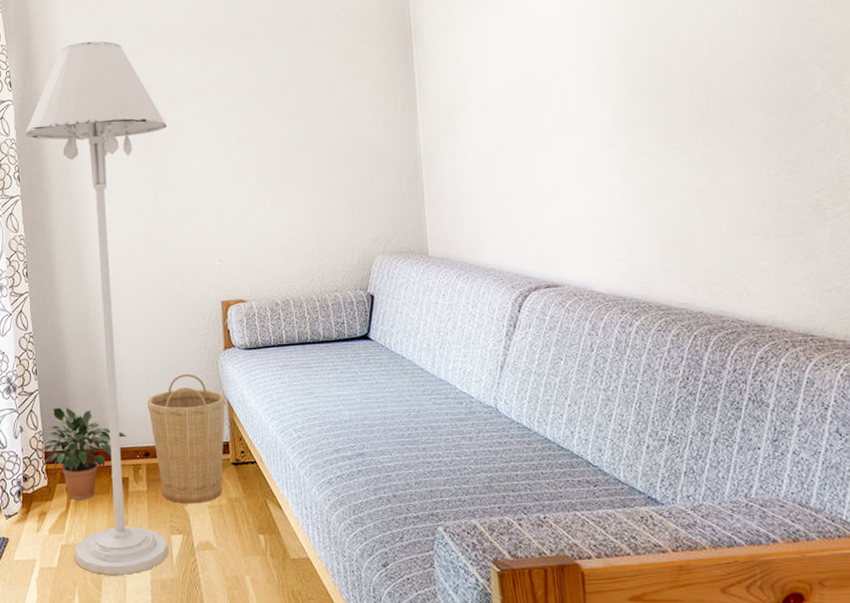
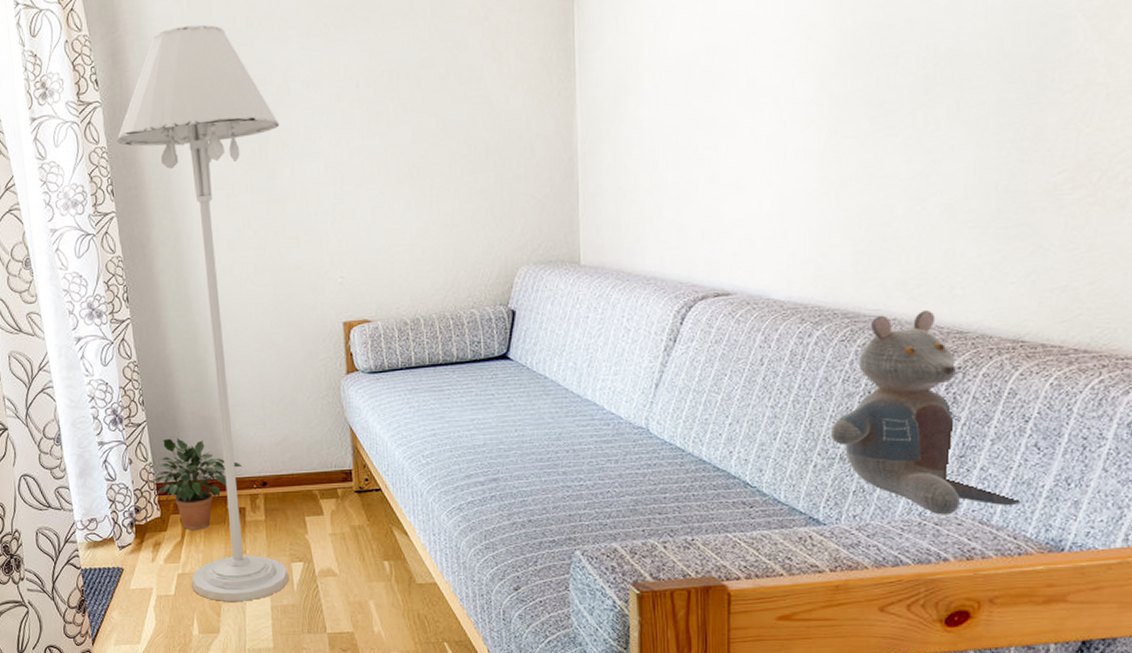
basket: present [146,373,226,504] -> none [262,400,349,532]
stuffed animal: none [658,304,836,497] -> present [831,309,1024,515]

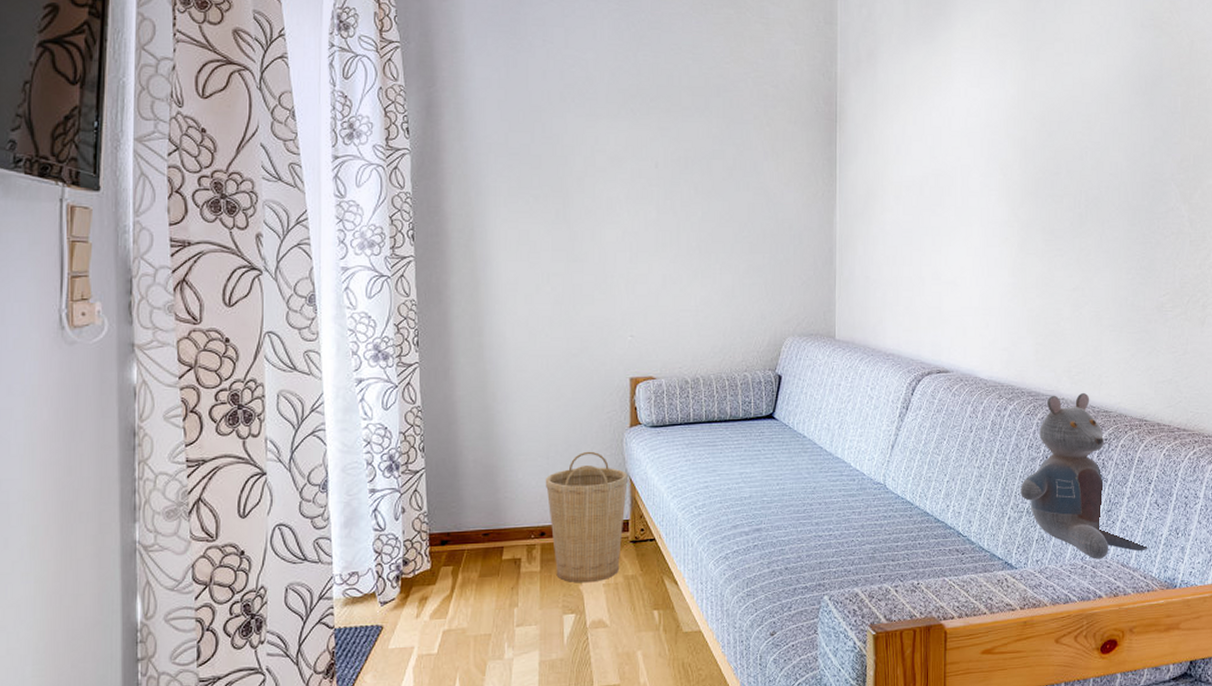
floor lamp: present [116,25,289,603] -> none [422,91,585,659]
potted plant: present [149,438,242,530] -> none [422,486,521,583]
basket: none [262,400,349,532] -> present [545,451,629,583]

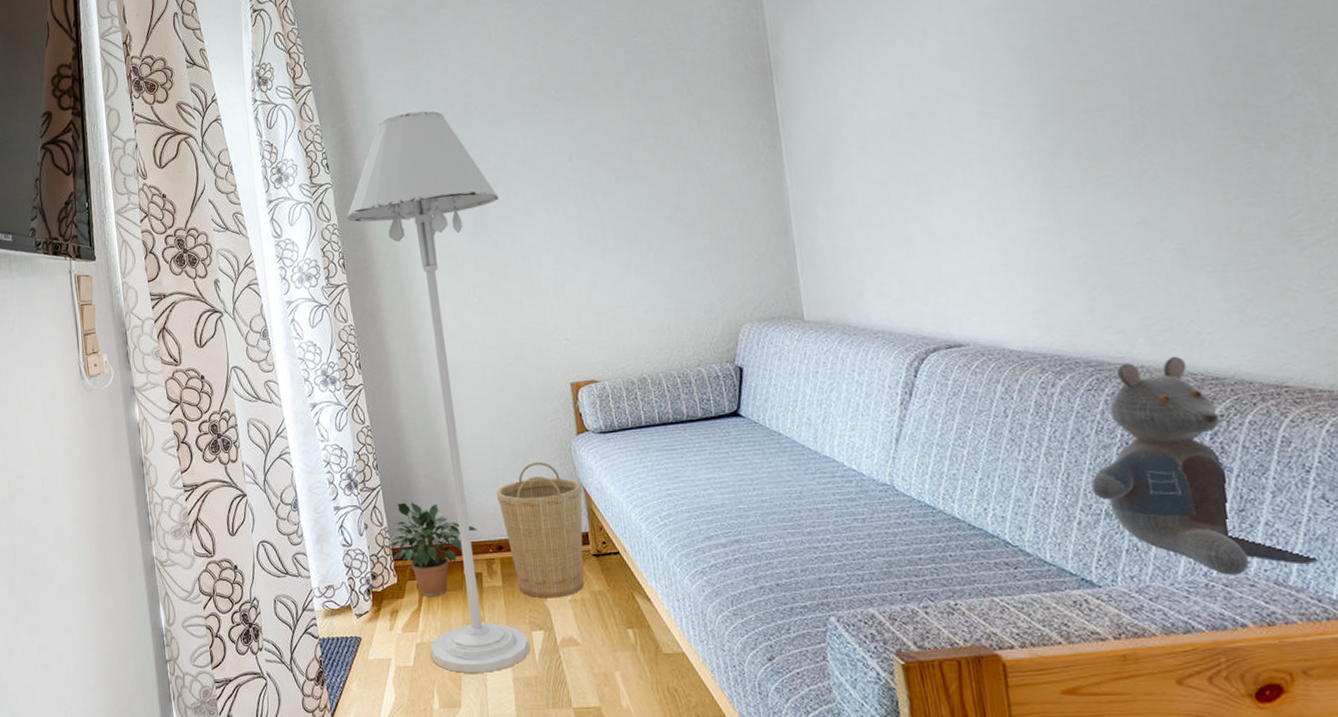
floor lamp: none [422,91,585,659] -> present [346,111,530,674]
potted plant: none [422,486,521,583] -> present [385,502,477,597]

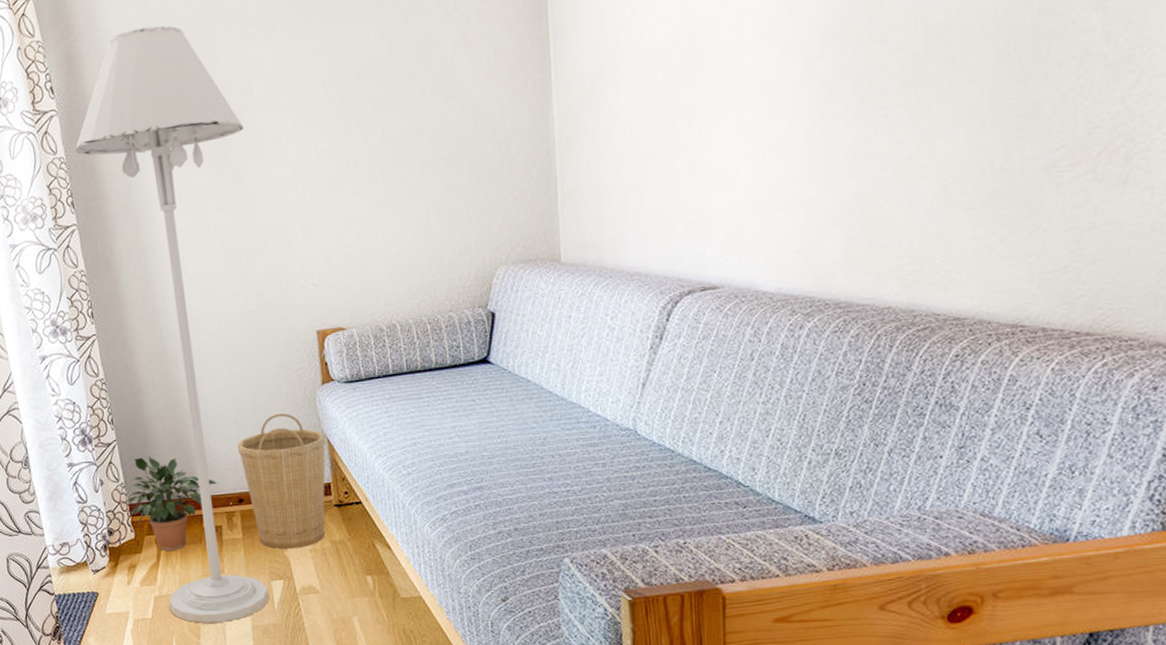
stuffed animal: present [1091,356,1322,576] -> none [825,296,1027,509]

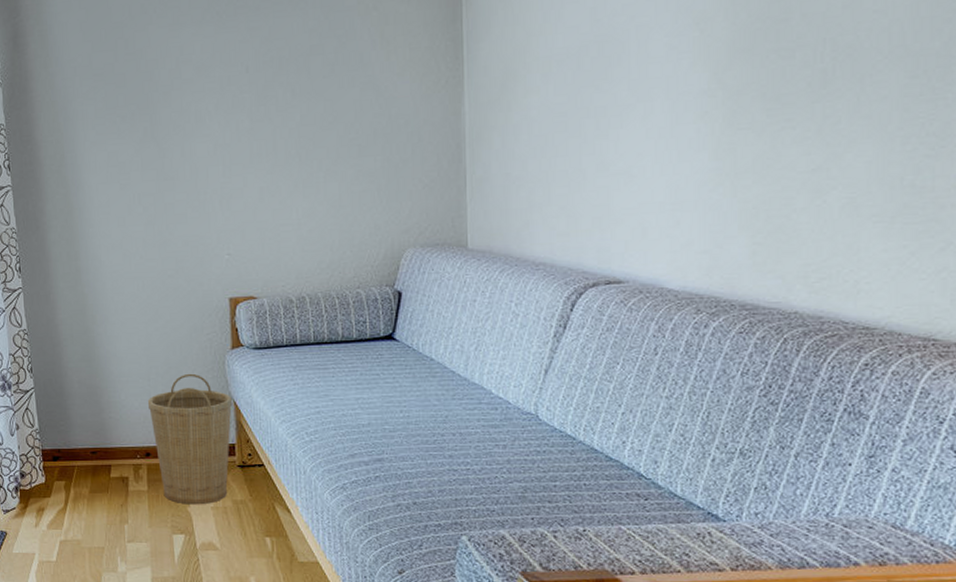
floor lamp: present [74,26,269,624] -> none [14,11,172,572]
potted plant: present [122,457,217,551] -> none [35,406,126,497]

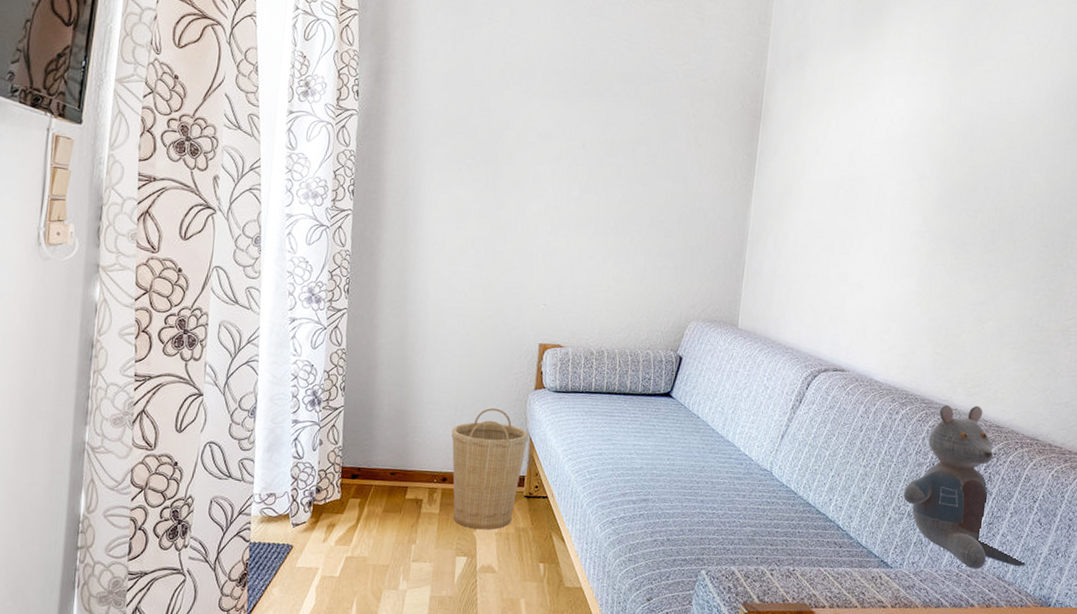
stuffed animal: none [730,304,941,517] -> present [903,404,1028,570]

